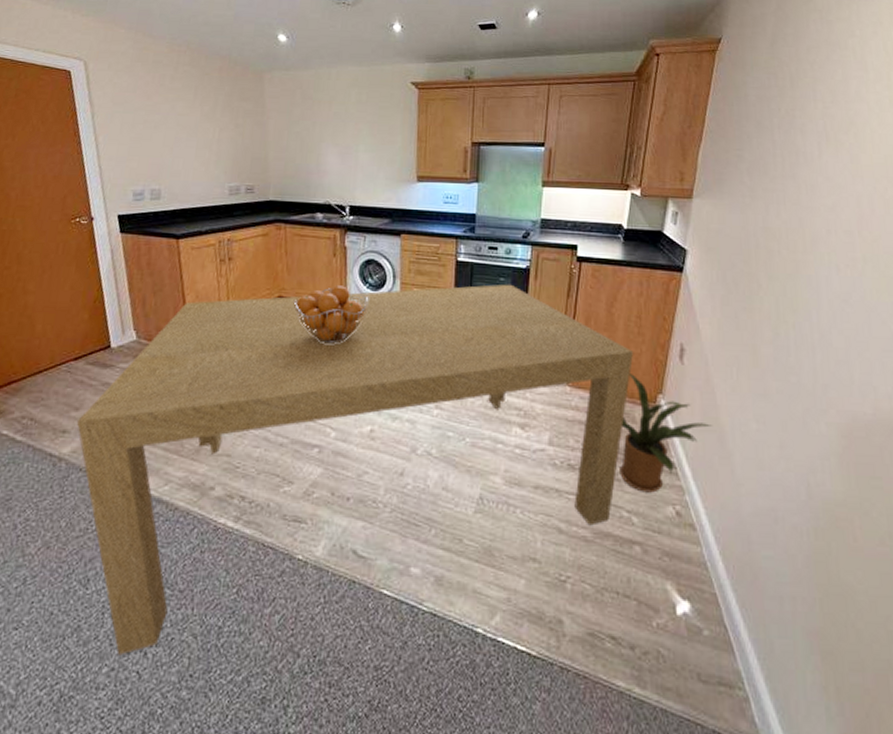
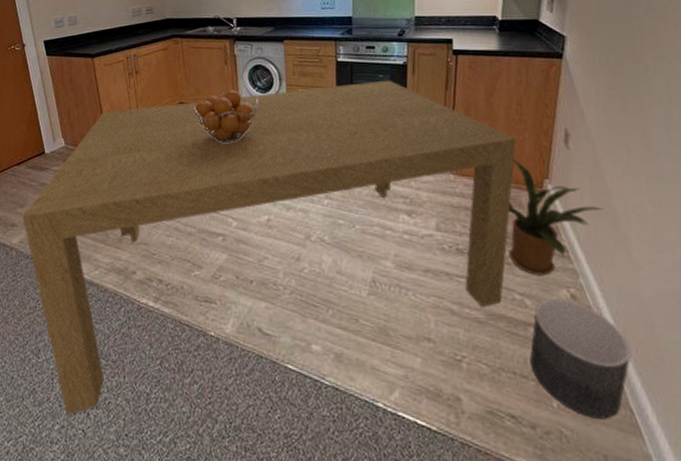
planter: none [633,515,729,637] -> present [529,298,631,420]

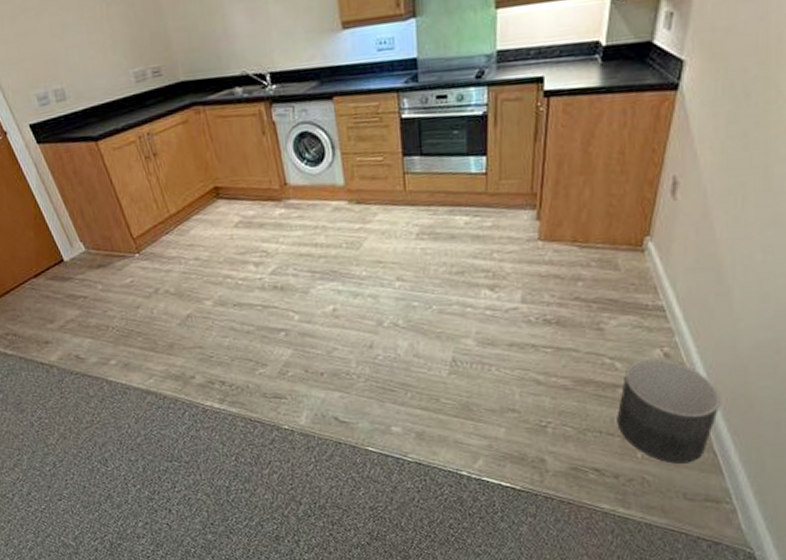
dining table: present [22,80,517,415] -> none [54,136,616,513]
fruit basket: present [193,90,259,143] -> none [230,165,310,230]
house plant: present [508,160,603,276] -> none [601,218,708,339]

